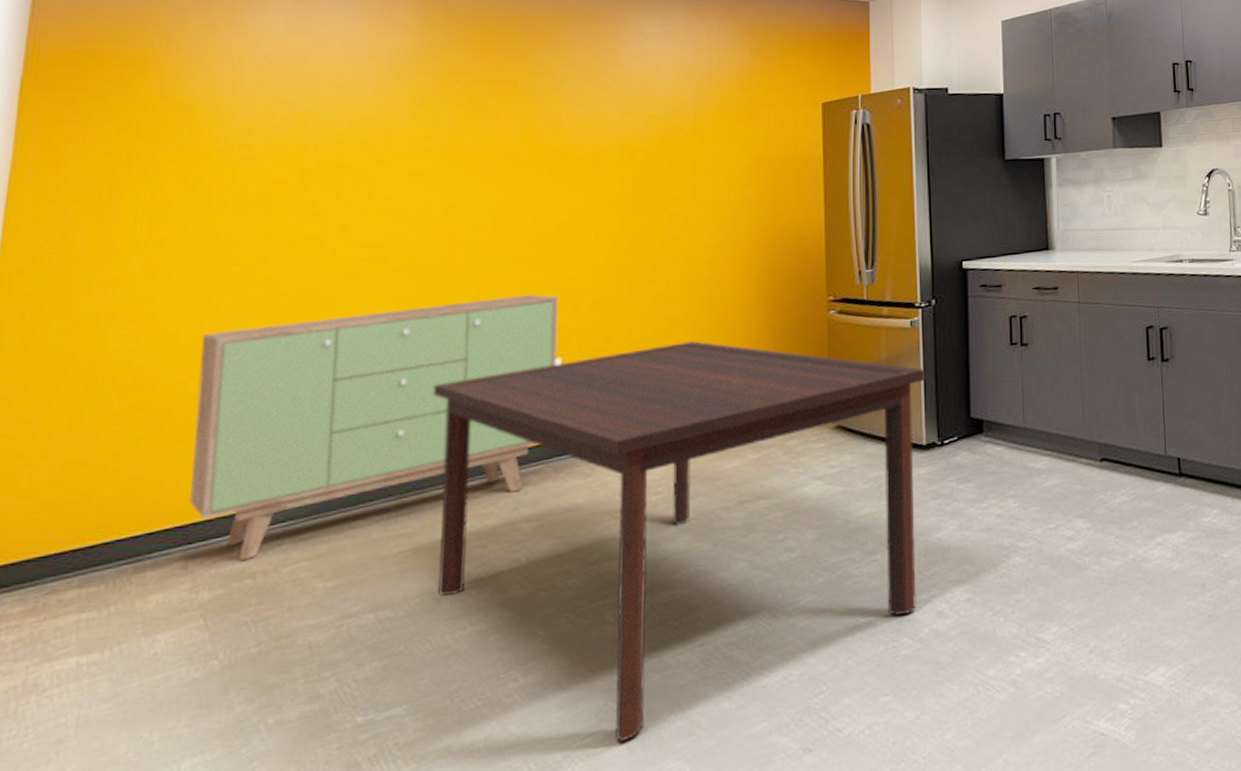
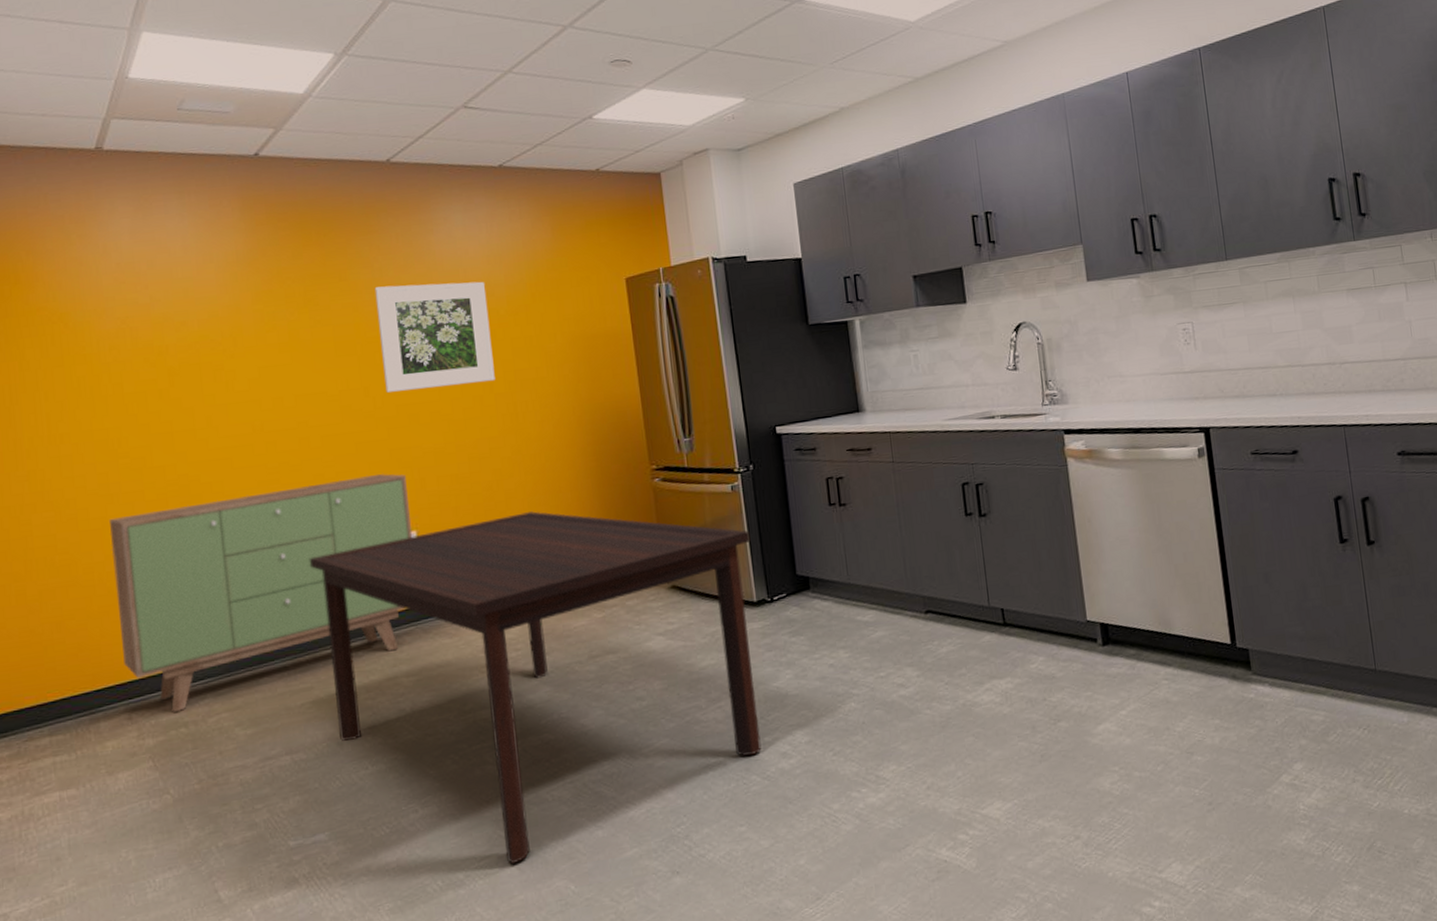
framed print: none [549,96,673,207] -> present [374,281,495,392]

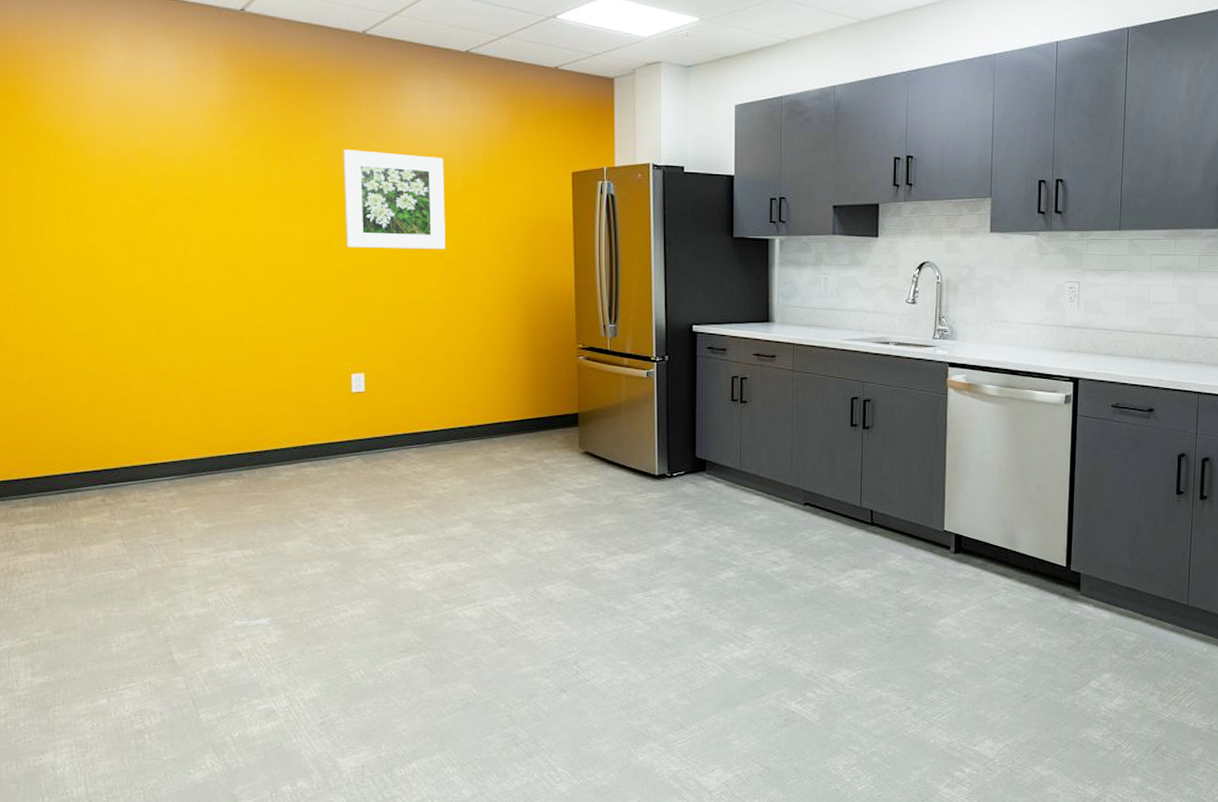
sideboard: present [110,474,413,712] -> none [92,319,361,500]
dining table: present [310,511,762,865] -> none [269,370,659,666]

